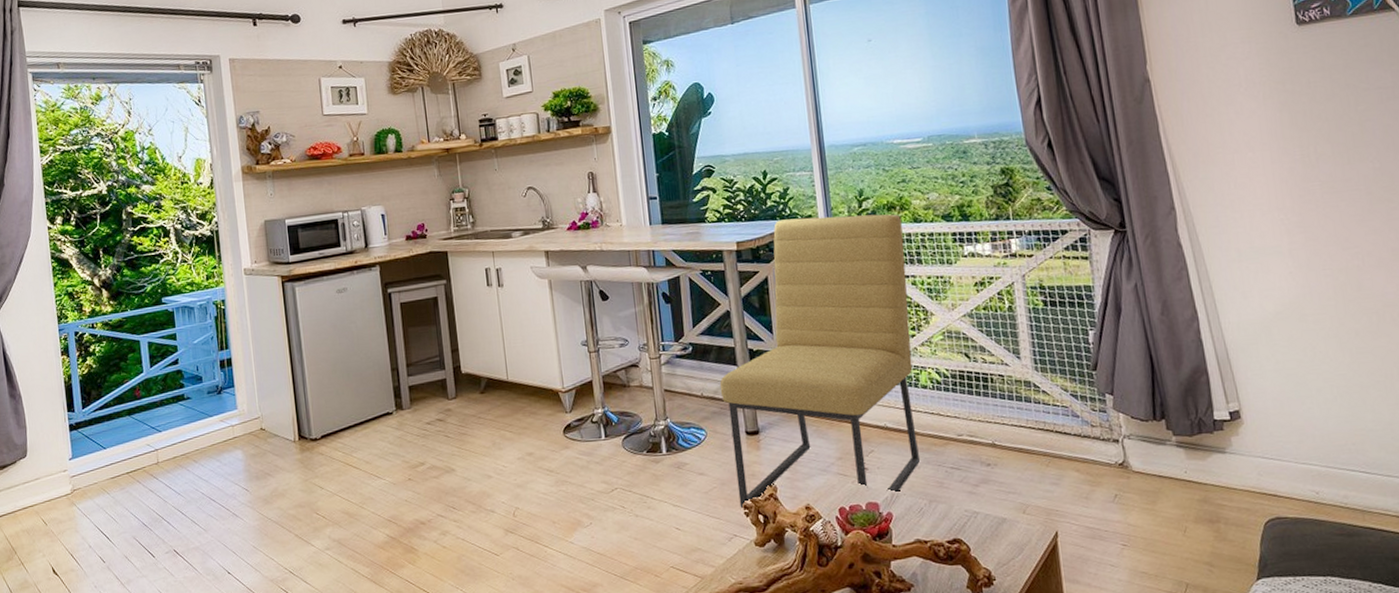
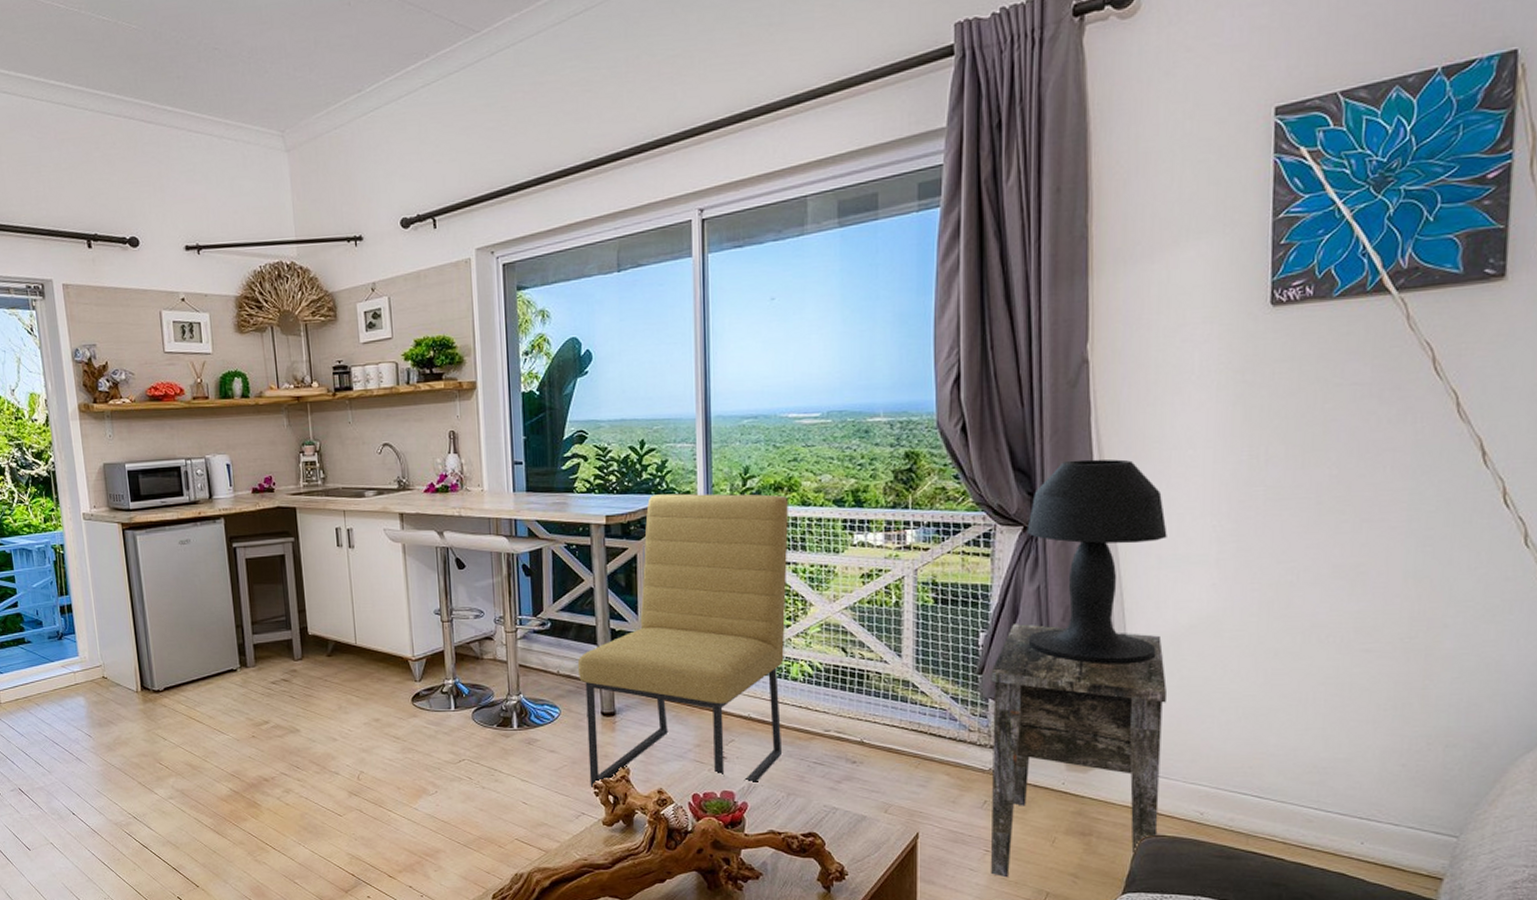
side table: none [1103,320,1281,572] -> present [991,624,1167,878]
table lamp: none [1117,164,1251,354] -> present [1027,459,1167,665]

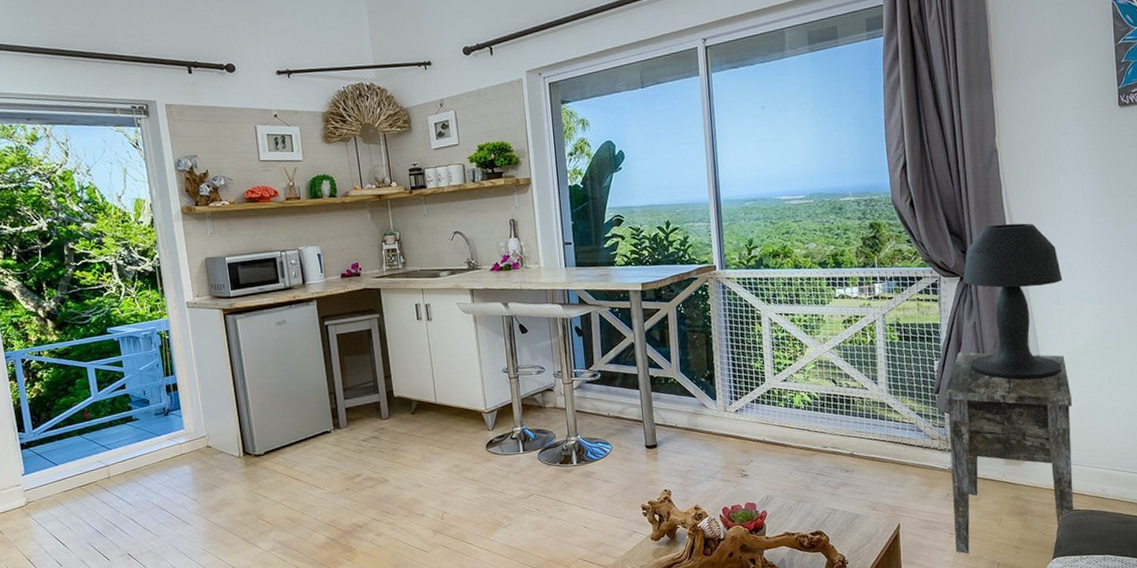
chair: present [577,493,788,789] -> none [624,260,792,510]

